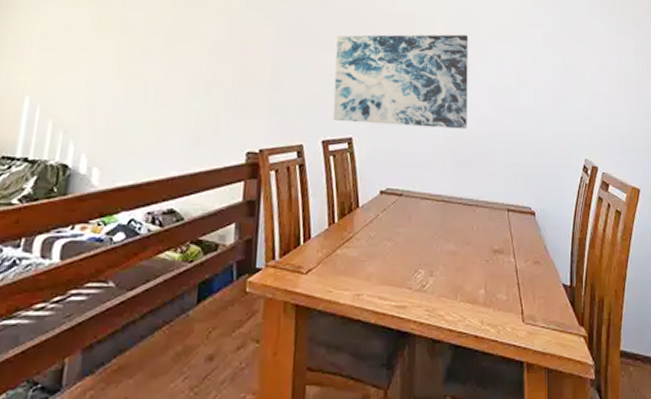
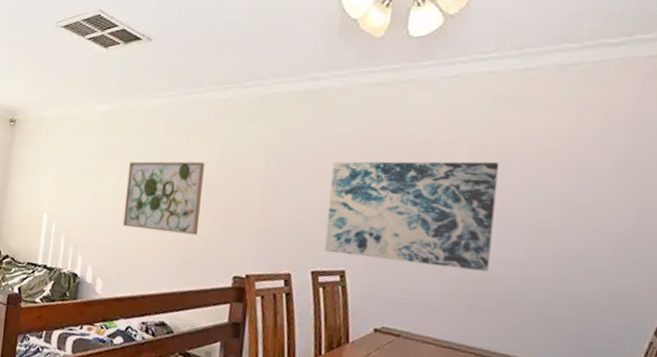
wall art: none [124,36,214,112] -> present [122,161,205,235]

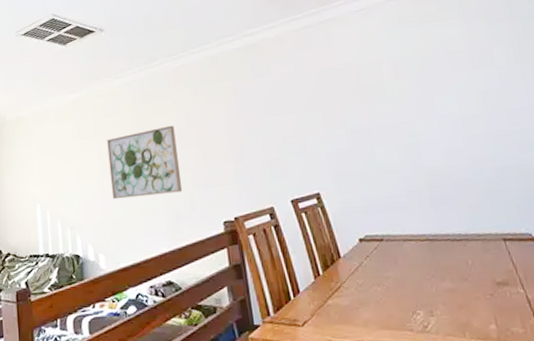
wall art: present [324,161,500,272] -> none [284,72,438,180]

